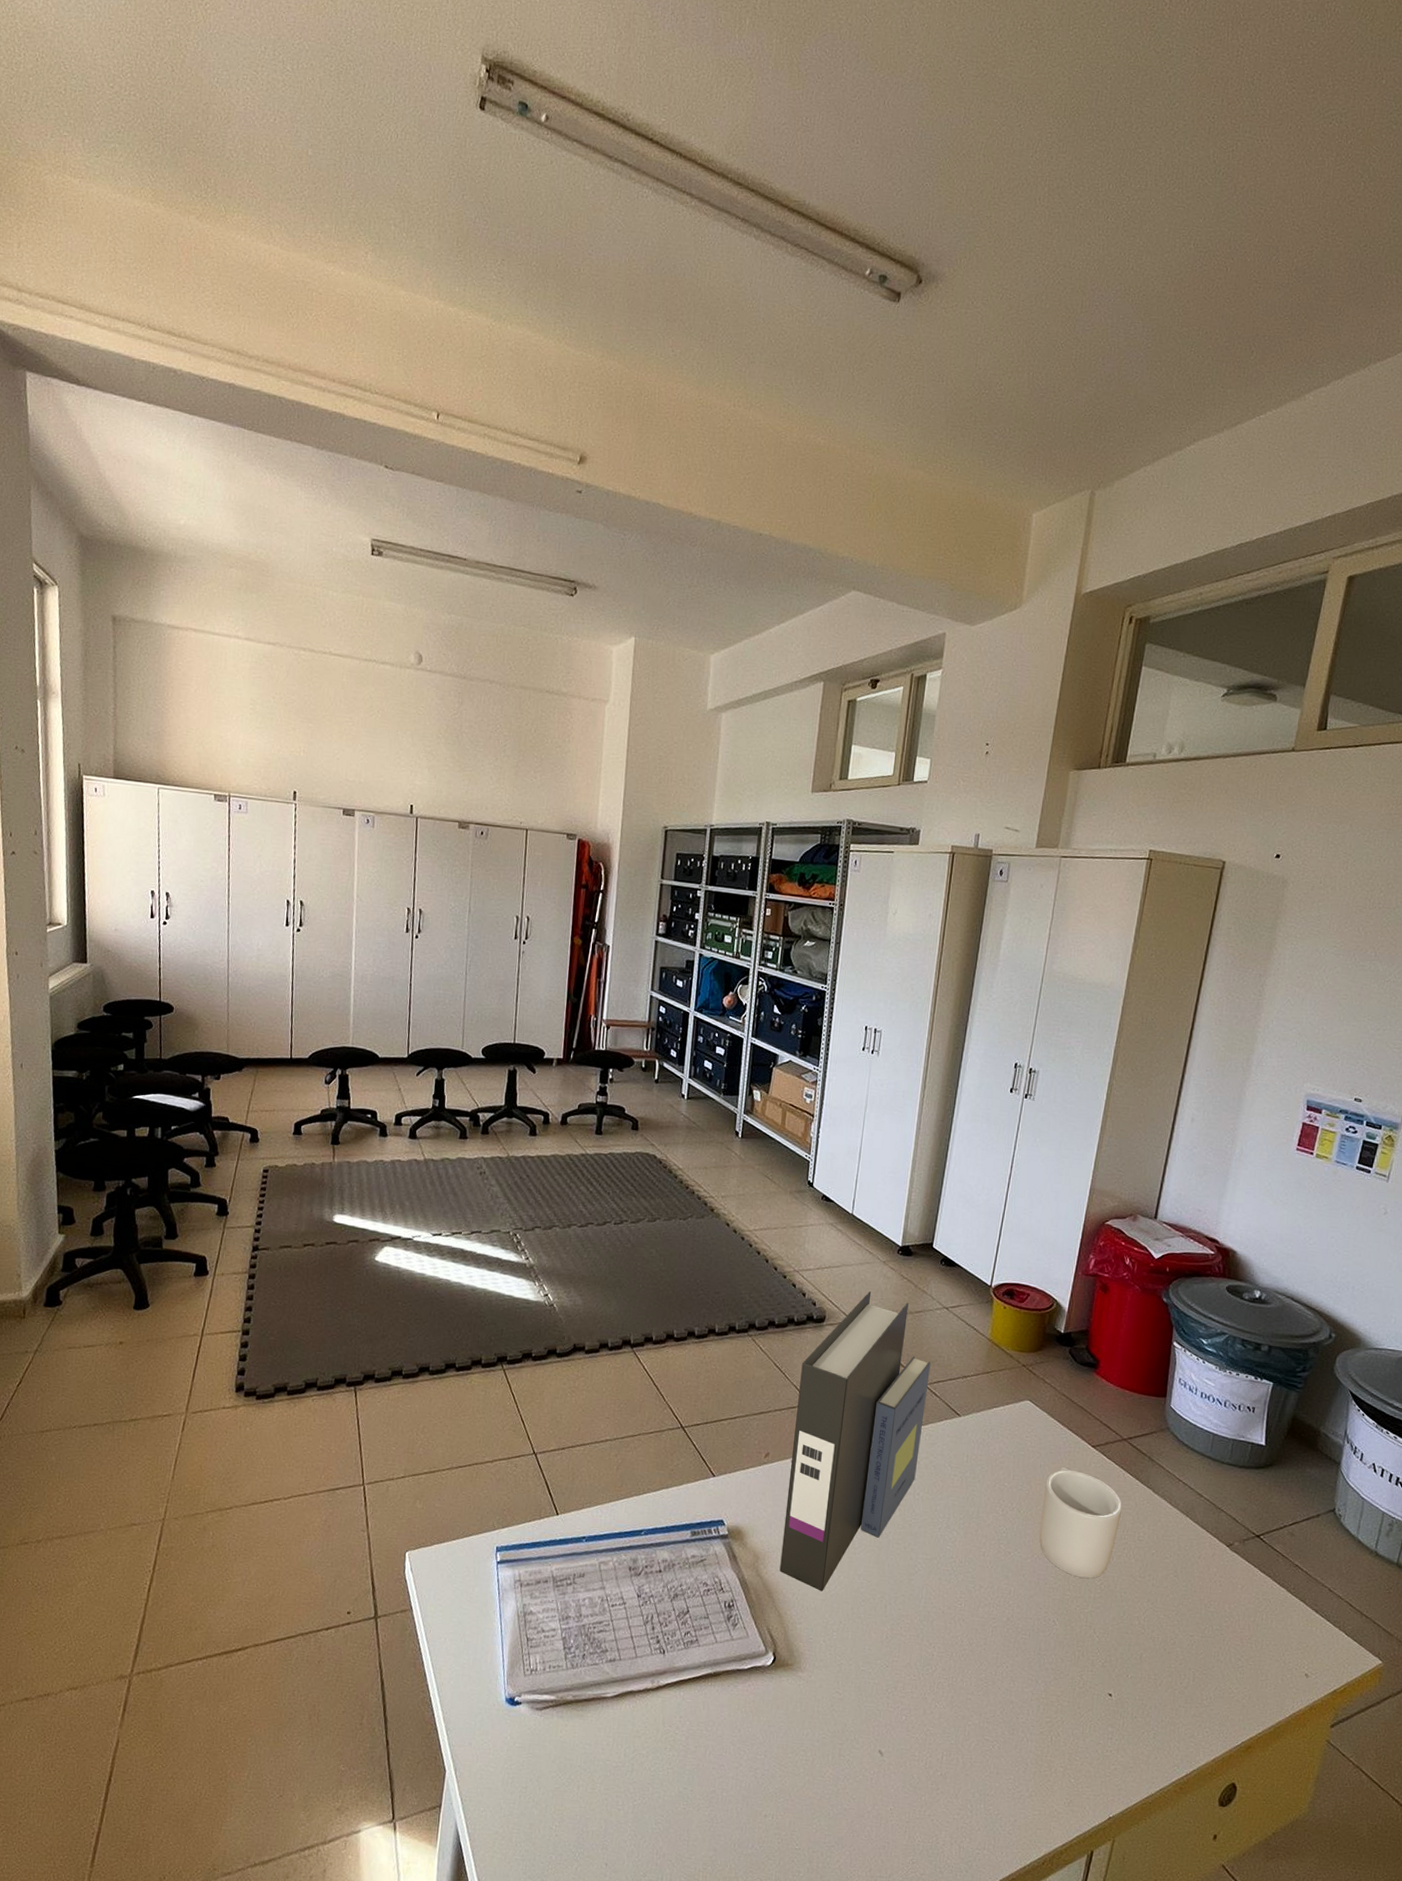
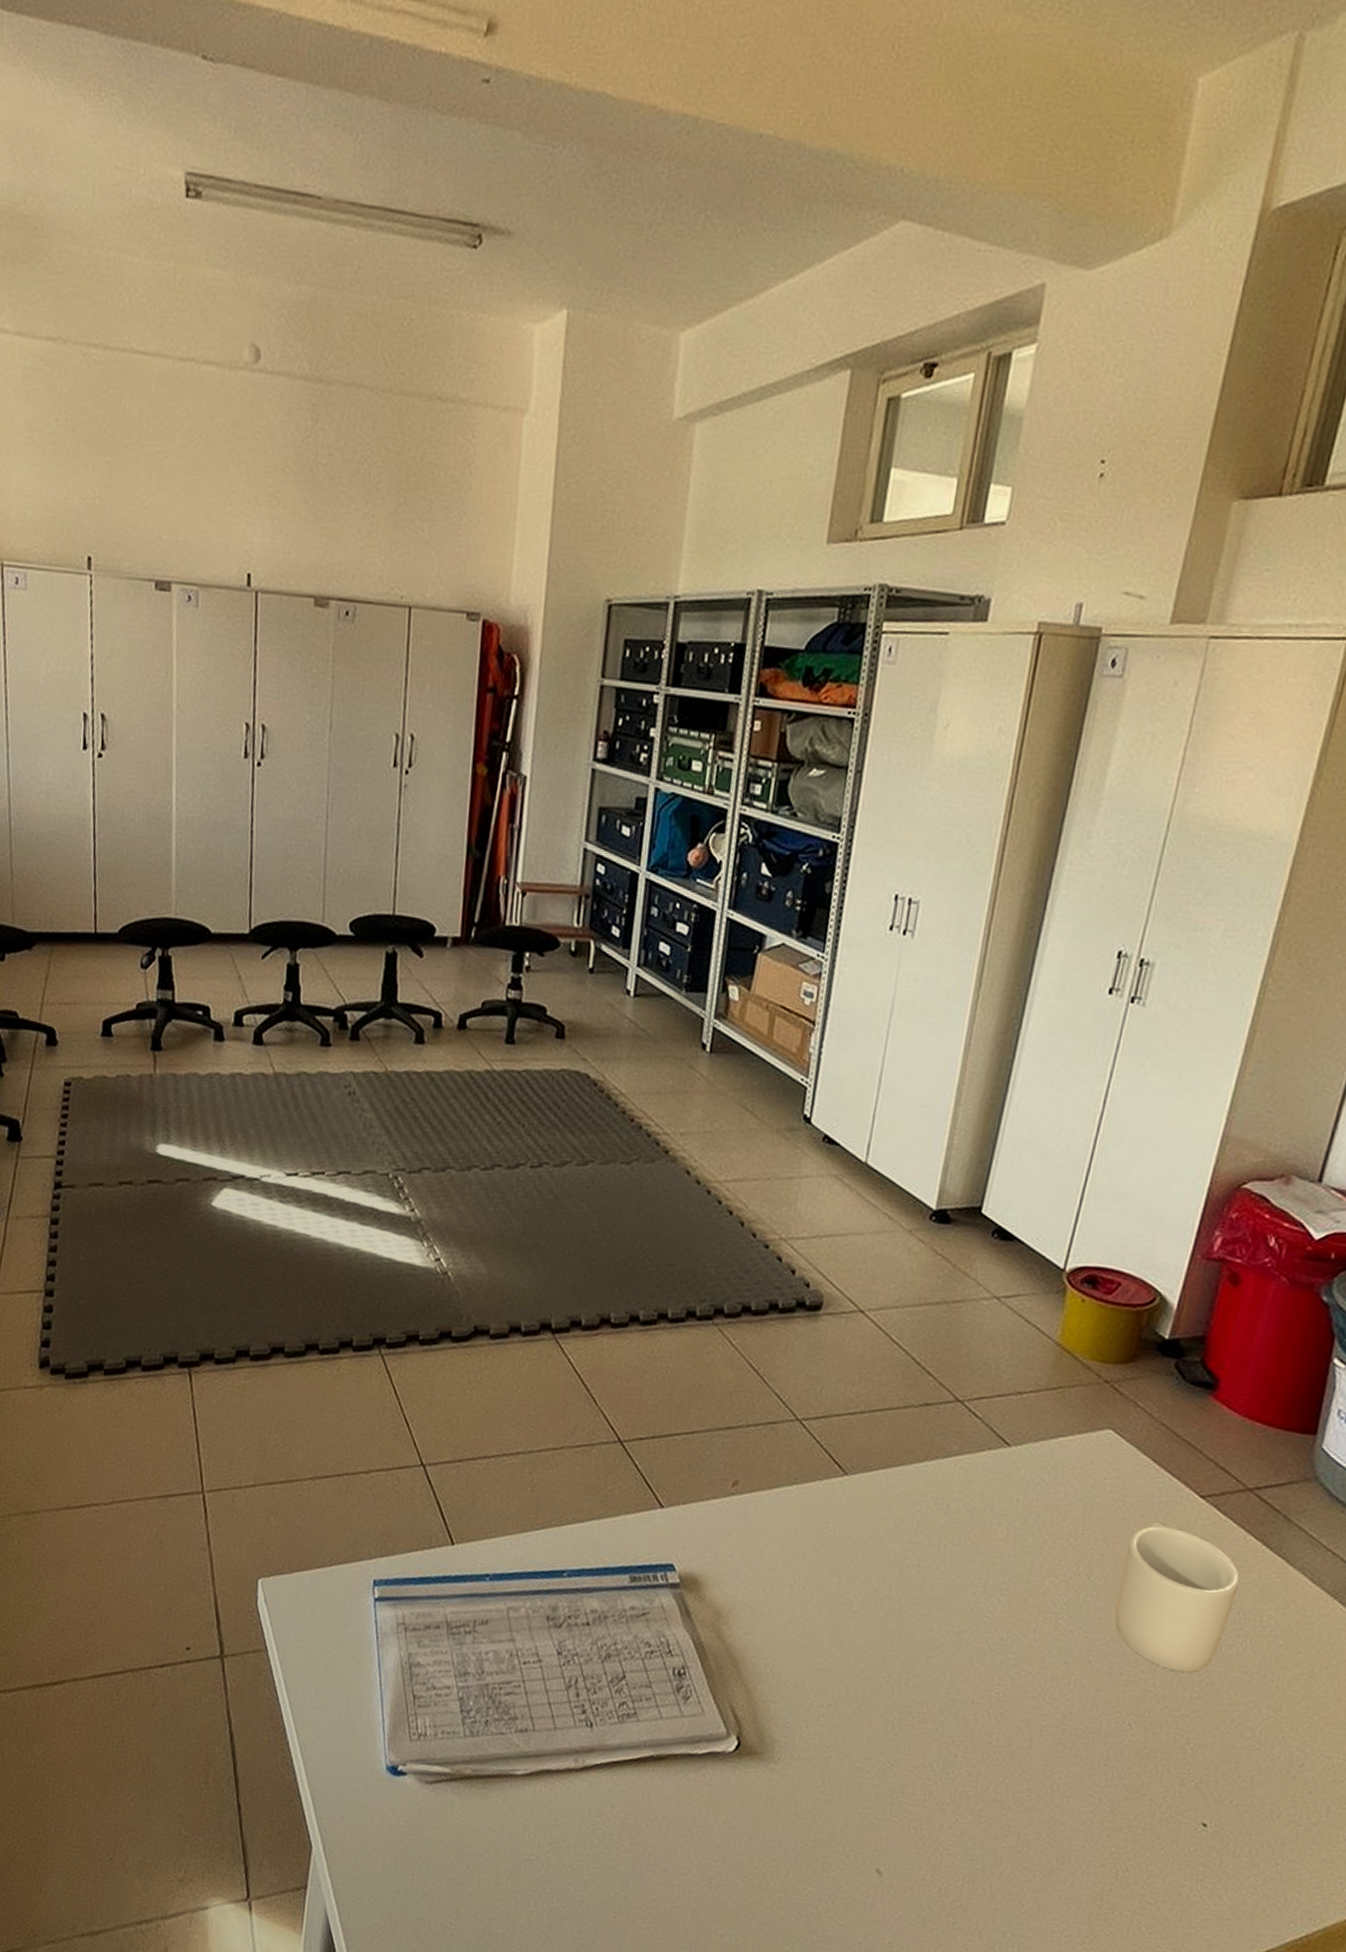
binder: present [779,1291,909,1592] -> none [748,1271,943,1664]
book: present [860,1356,931,1538] -> none [861,1361,971,1601]

